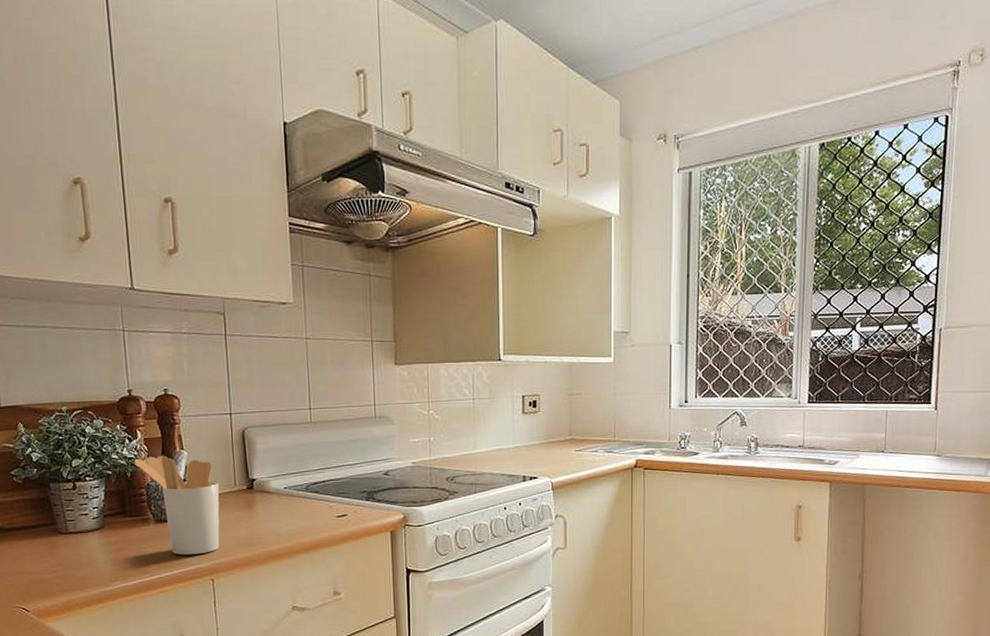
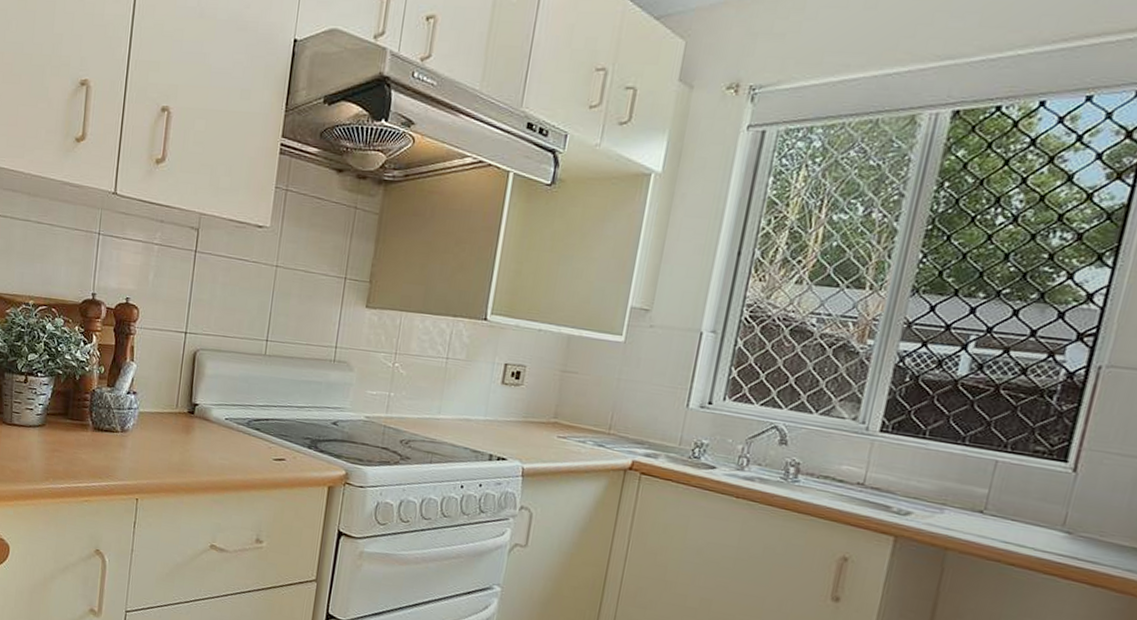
utensil holder: present [134,455,220,555] -> none [85,362,161,471]

